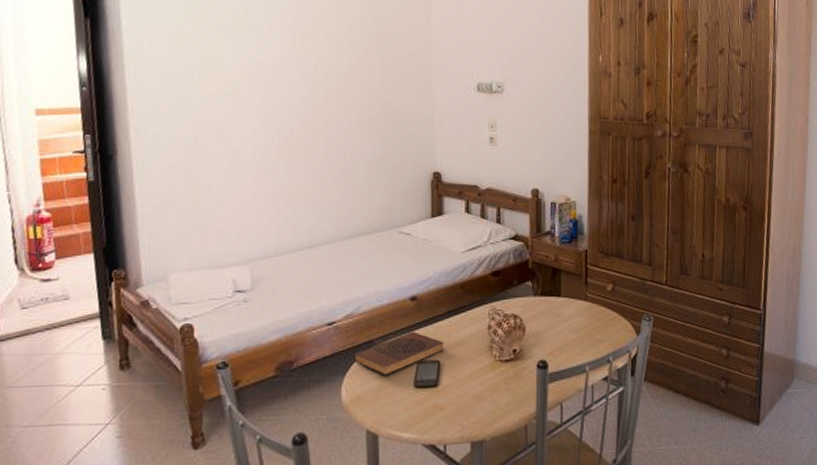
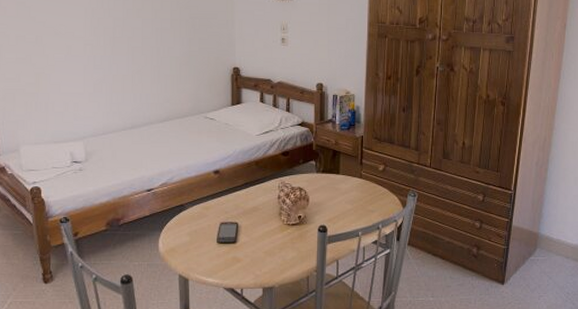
book: present [353,331,444,375] -> none [167,199,241,233]

